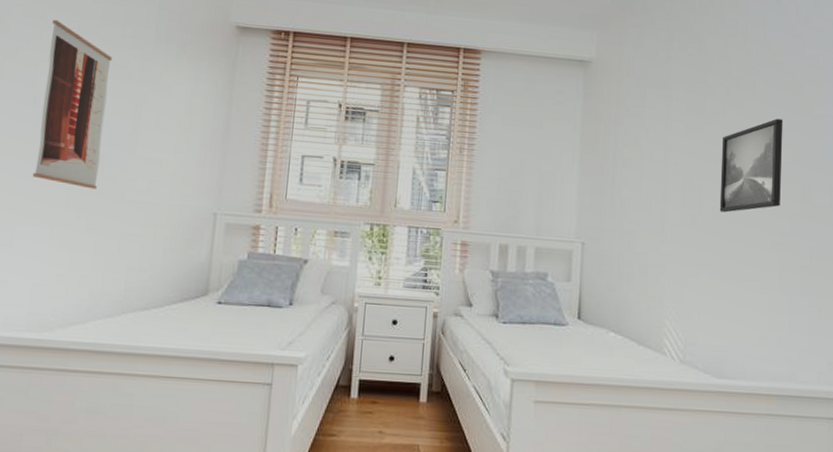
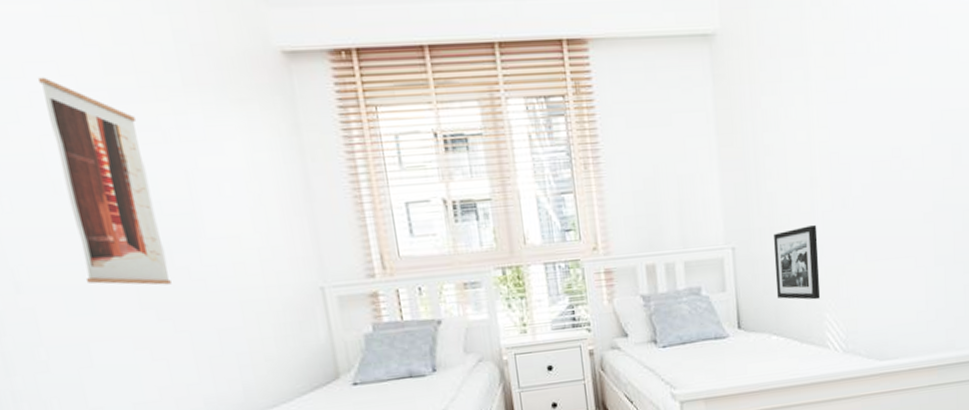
picture frame: none [619,235,665,306] -> present [774,225,821,300]
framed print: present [719,118,784,213] -> none [866,72,931,189]

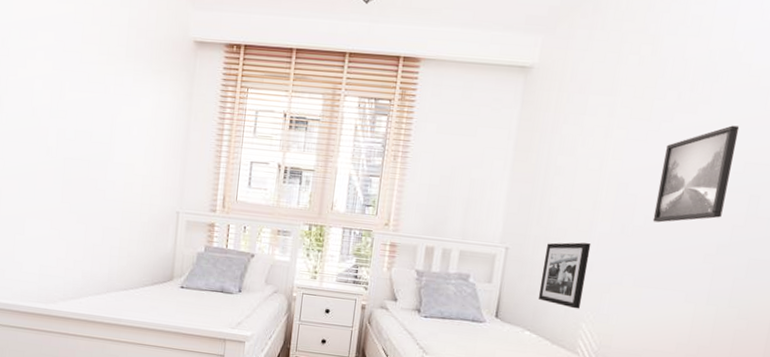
wall art: present [37,77,171,285] -> none [34,40,92,189]
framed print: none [866,72,931,189] -> present [652,125,740,223]

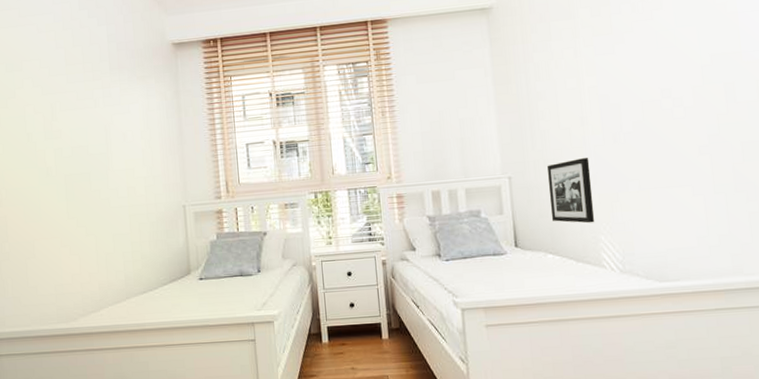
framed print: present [652,125,740,223] -> none [634,23,704,126]

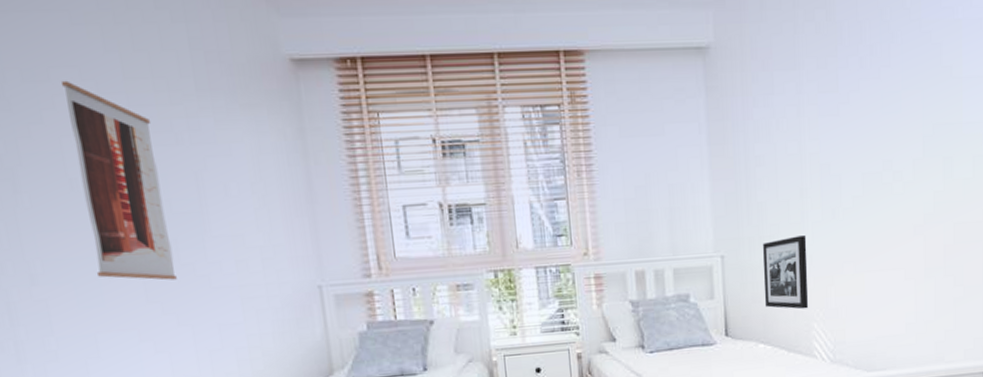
wall art: none [28,69,88,203] -> present [60,80,177,280]

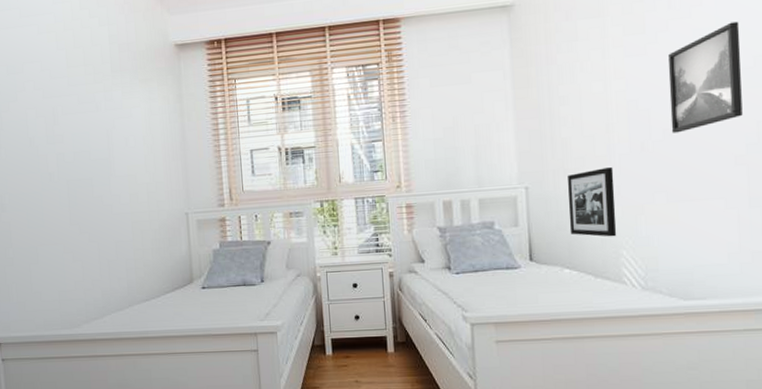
wall art: present [60,80,177,280] -> none [29,71,90,209]
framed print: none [858,87,922,201] -> present [667,21,743,133]

